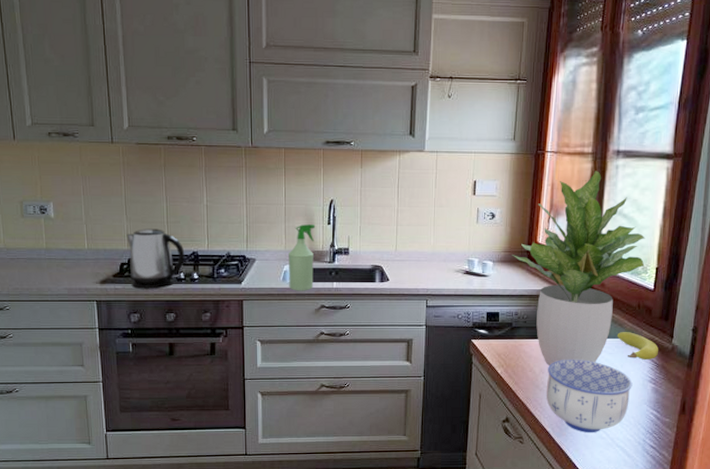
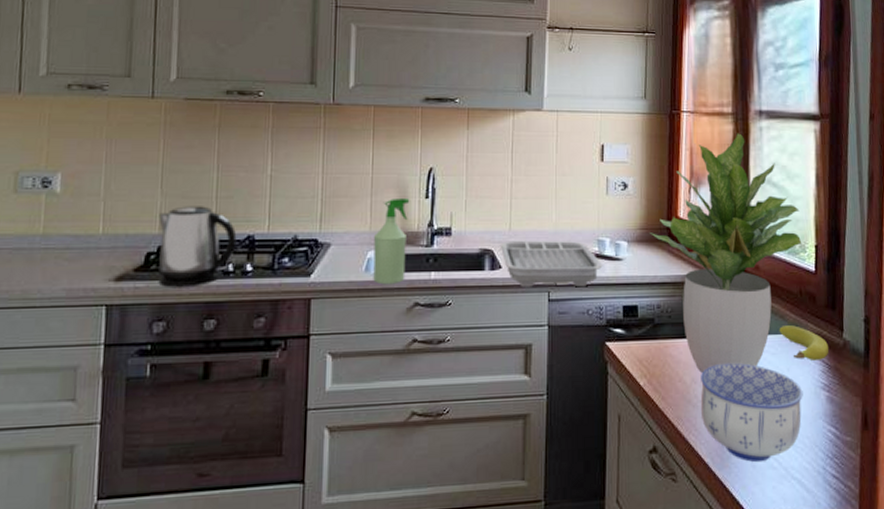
dish rack: none [387,259,472,297] -> present [499,240,603,288]

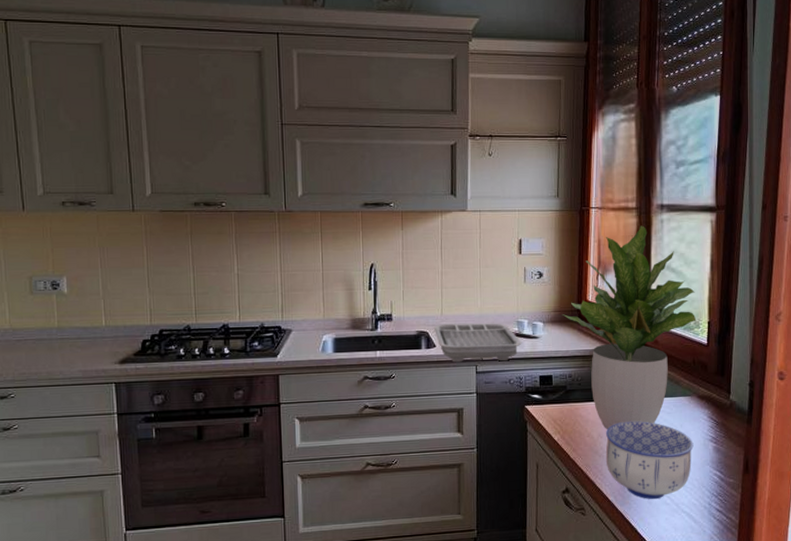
kettle: present [158,206,237,289] -> none [149,301,215,369]
spray bottle: present [373,199,410,285] -> none [326,291,356,363]
fruit: present [779,325,828,360] -> none [674,389,717,418]

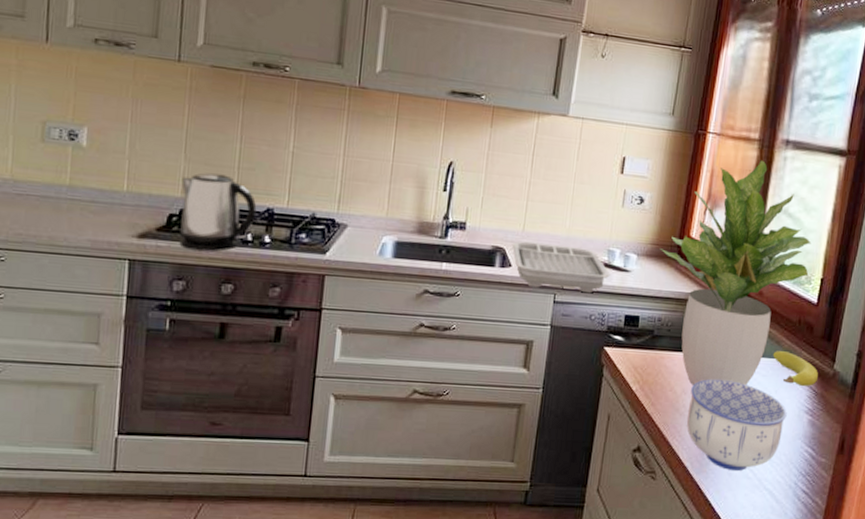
kettle: none [149,301,215,369] -> present [179,173,257,253]
fruit: none [674,389,717,418] -> present [772,351,818,386]

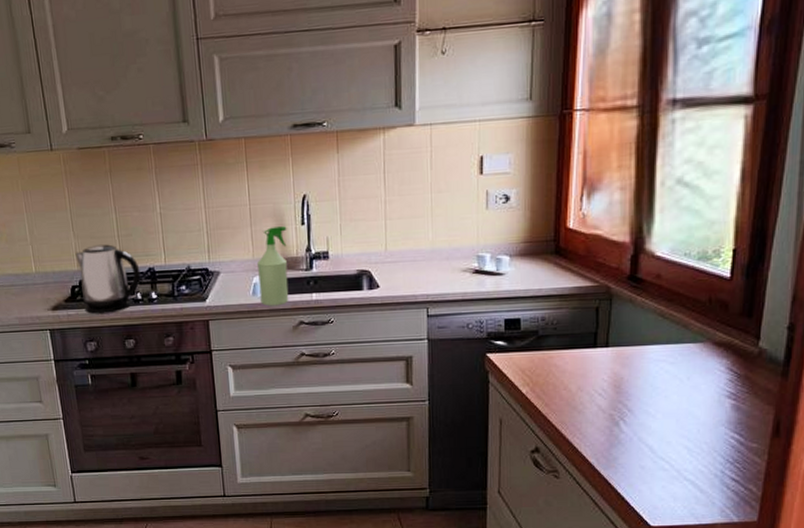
spray bottle: none [386,188,428,271] -> present [256,226,289,307]
dish rack: present [511,241,611,294] -> none [376,258,483,305]
potted plant: present [660,160,811,386] -> none [534,128,717,381]
bowl: present [686,378,787,471] -> none [586,372,704,463]
fruit: present [772,351,818,386] -> none [680,334,739,369]

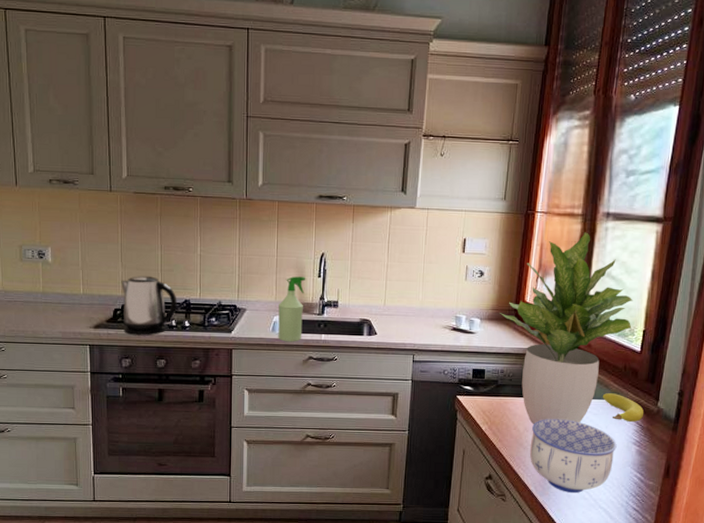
potted plant: none [534,128,717,381] -> present [499,232,633,424]
bowl: none [586,372,704,463] -> present [529,418,617,493]
fruit: none [680,334,739,369] -> present [602,393,644,422]

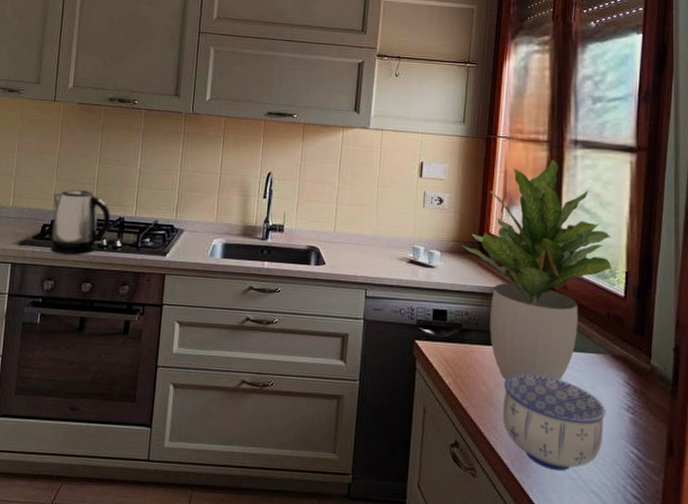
spray bottle: present [278,276,306,342] -> none [216,196,251,270]
fruit: present [602,393,644,422] -> none [584,345,634,382]

